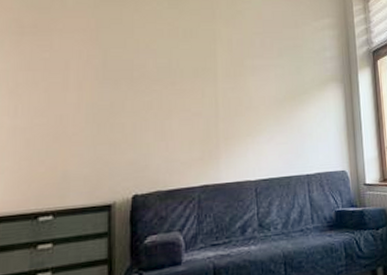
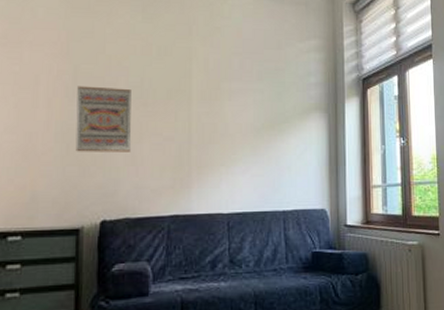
wall art: none [106,68,161,131] -> present [75,85,132,152]

